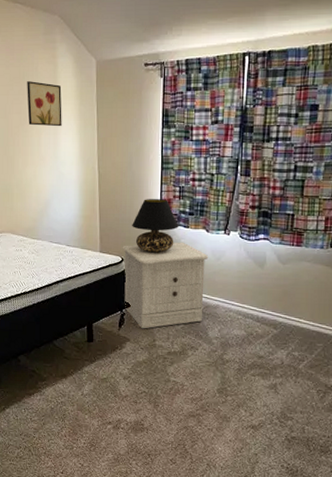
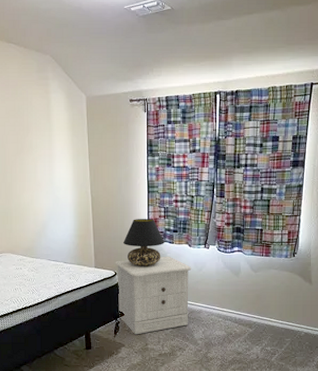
wall art: present [27,81,62,127] -> none [22,114,56,155]

